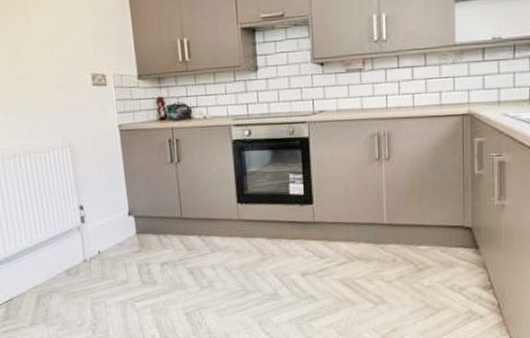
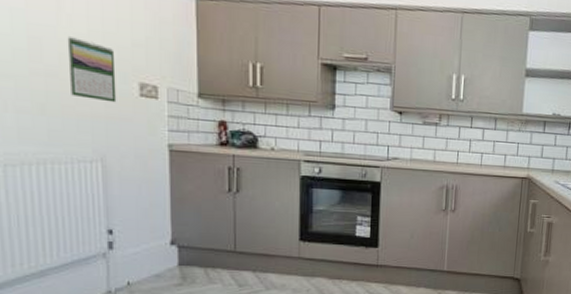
calendar: none [35,42,76,95] -> present [67,35,117,103]

